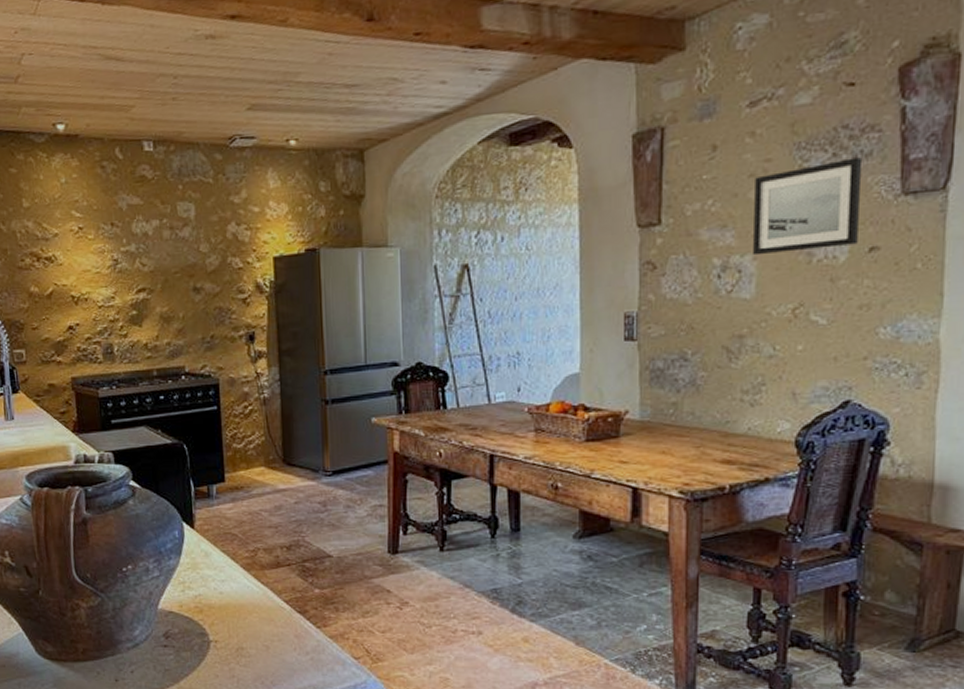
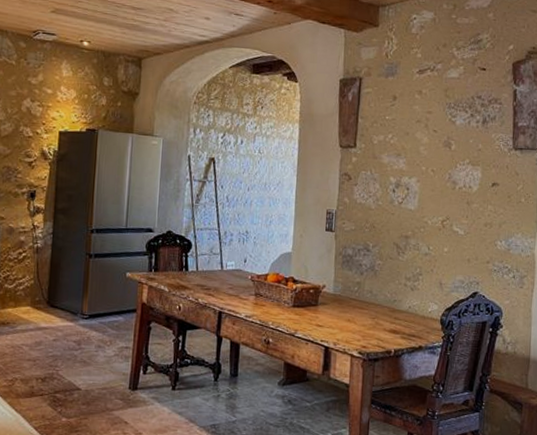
wall art: present [753,157,863,256] -> none [417,119,490,180]

